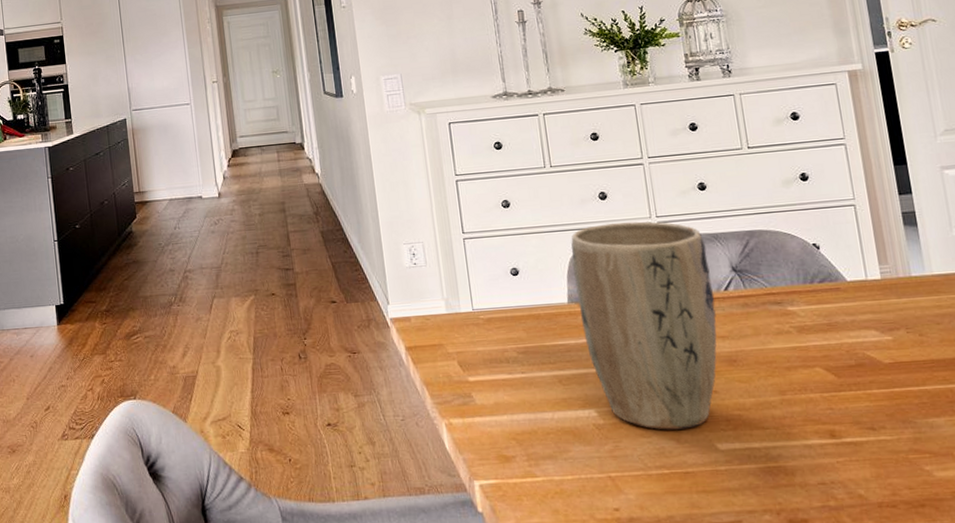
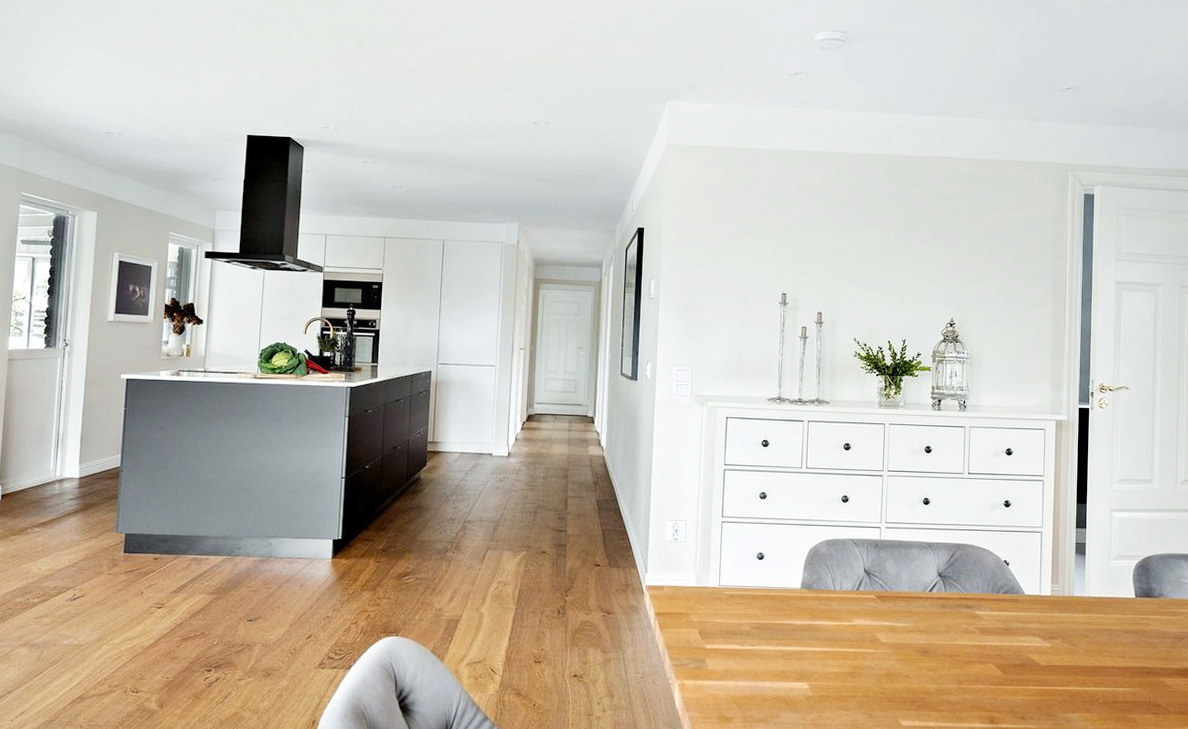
plant pot: present [571,221,717,430] -> none [809,524,921,706]

